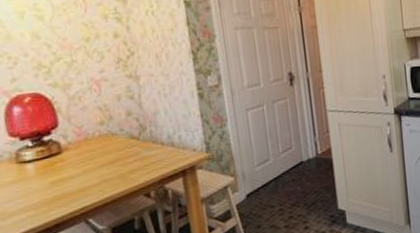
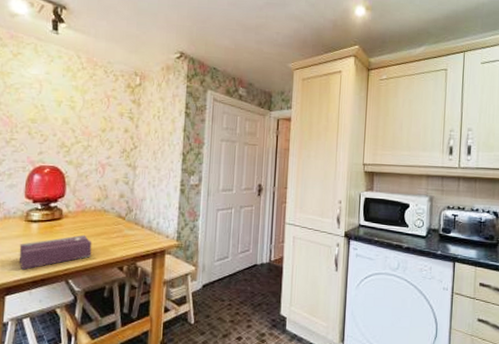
tissue box: none [17,165,109,219] -> present [19,234,92,270]

